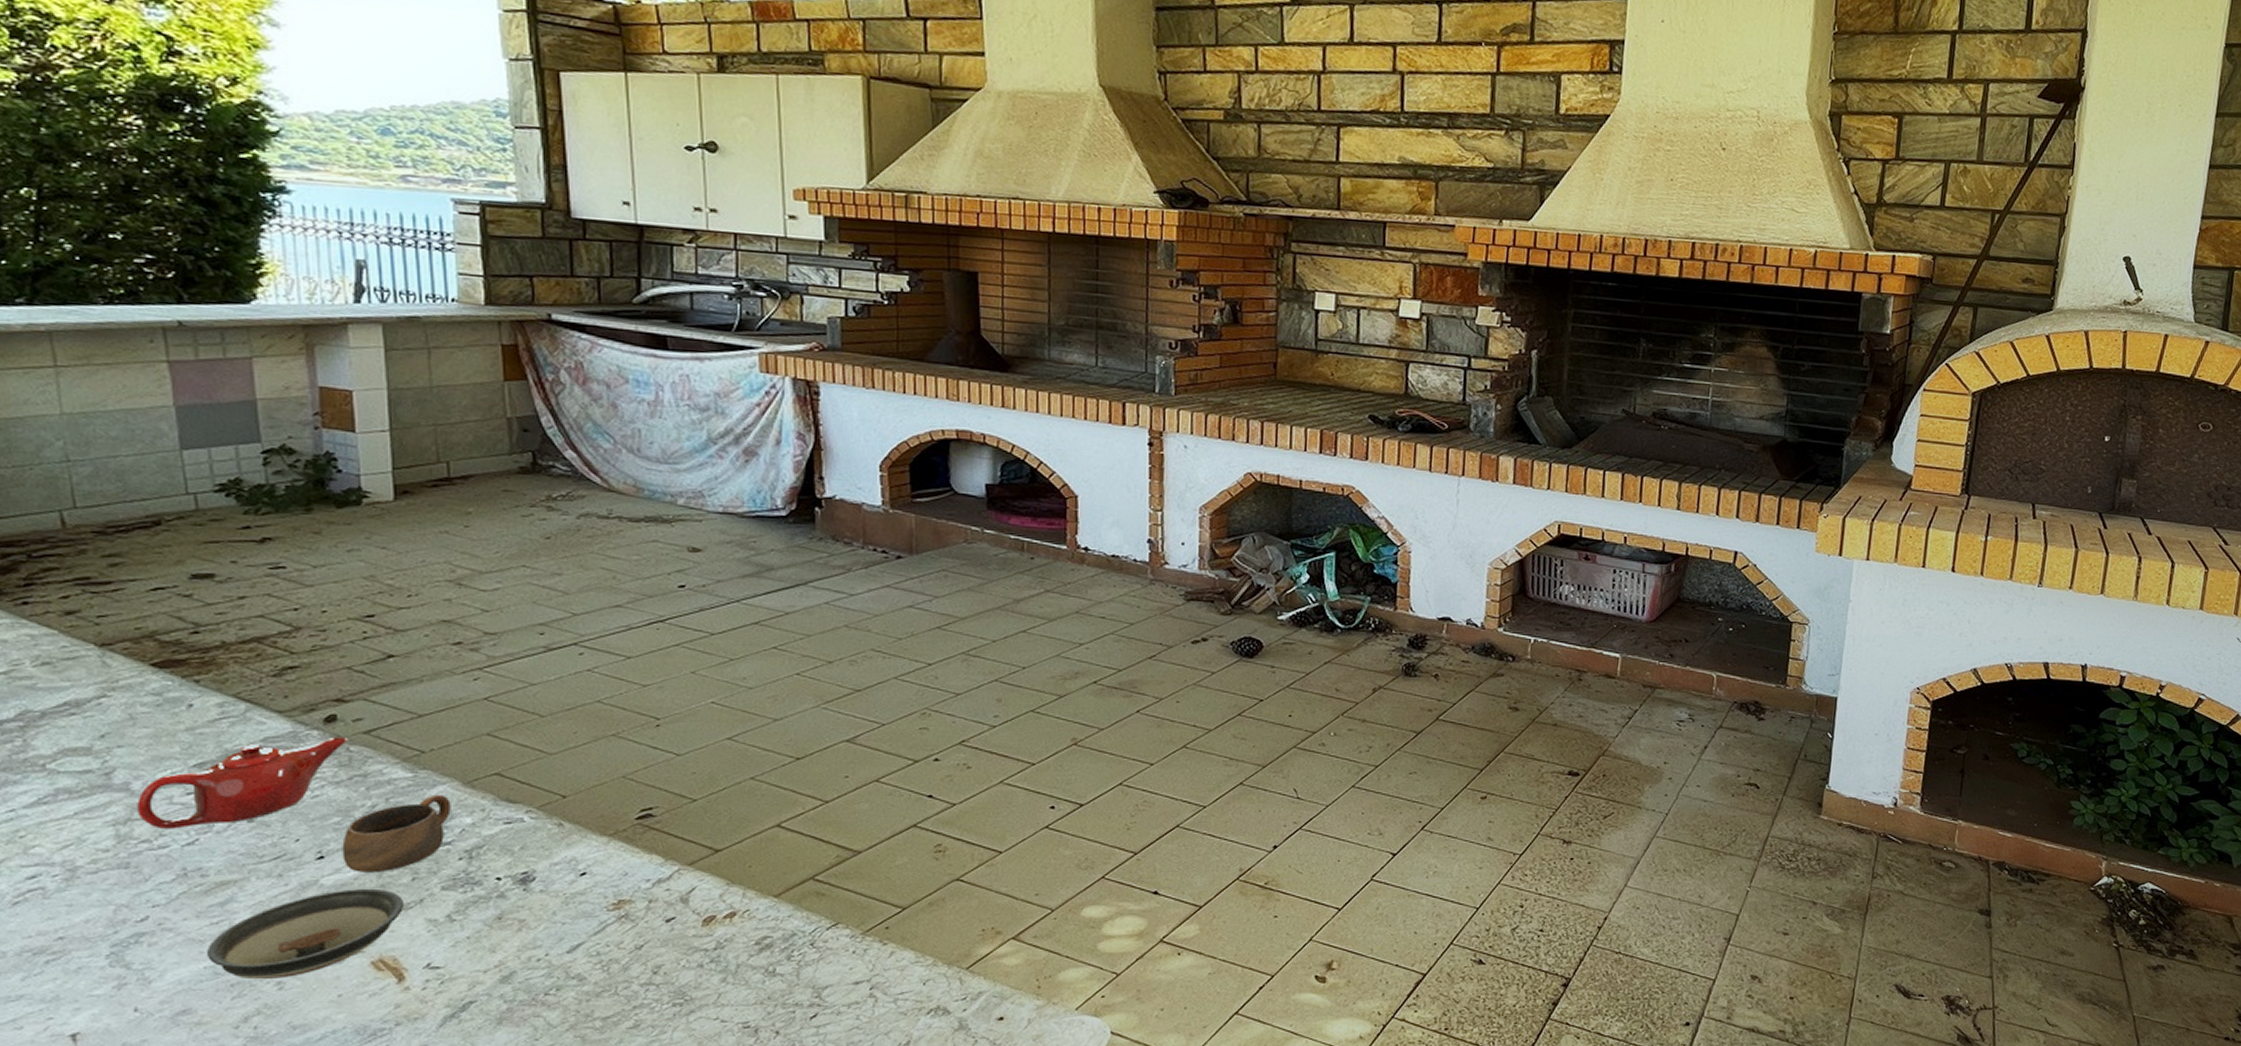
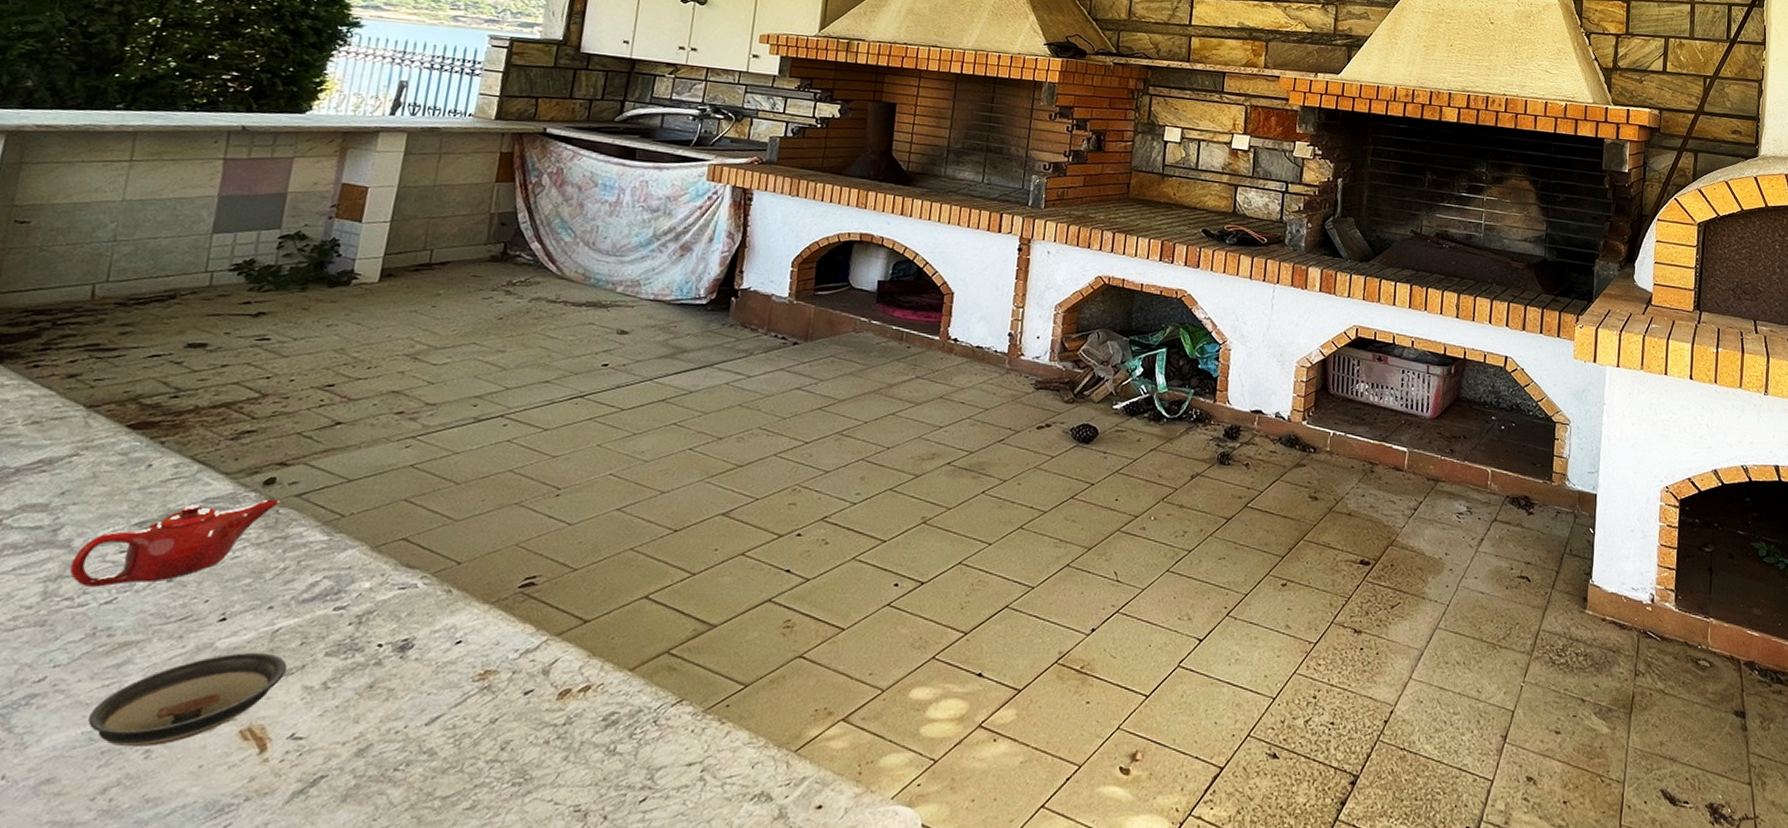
cup: present [342,794,451,873] -> none [242,558,356,636]

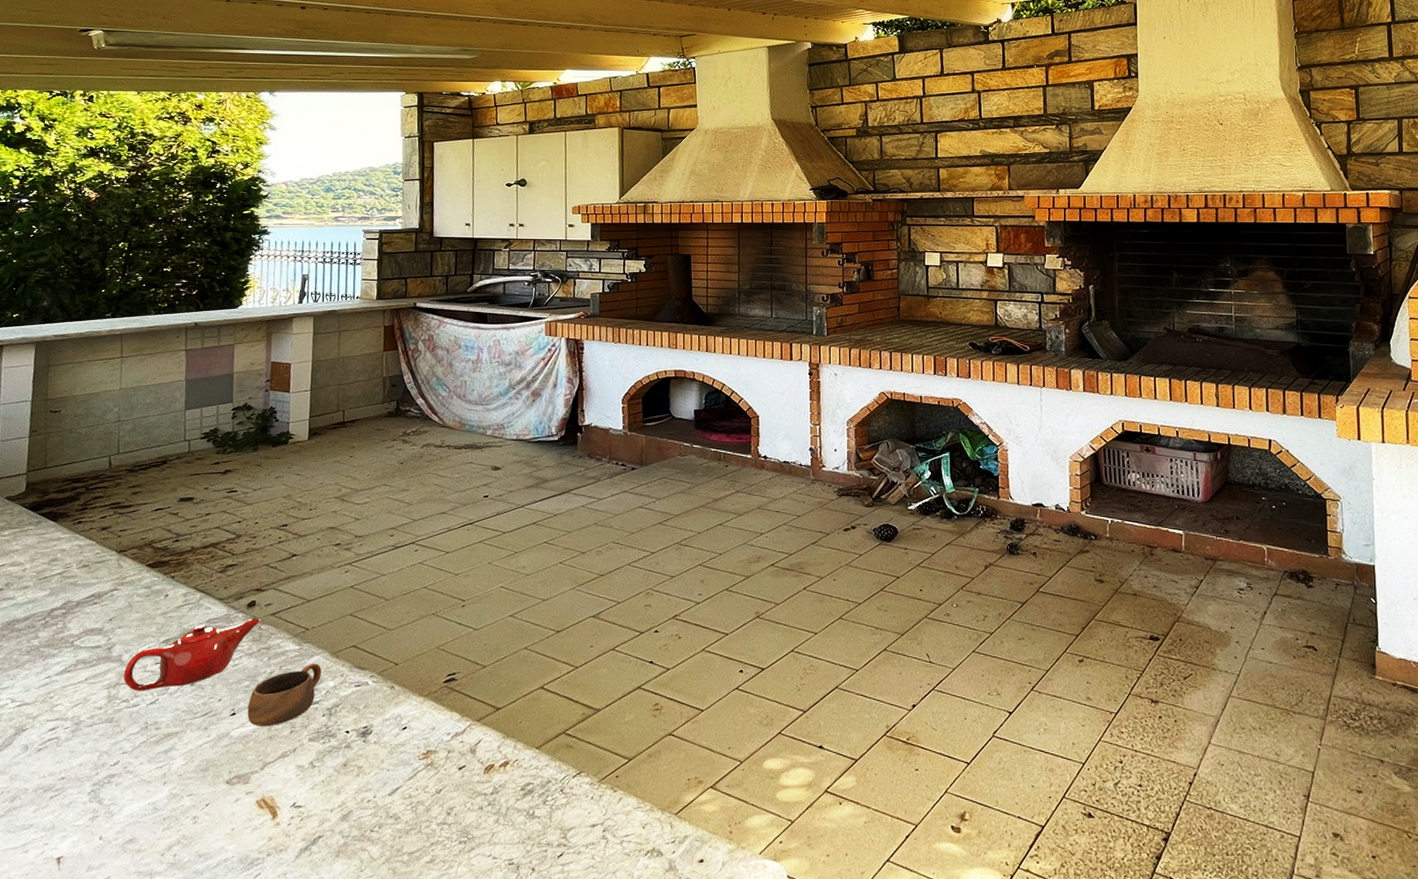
saucer: present [88,652,287,746] -> none [151,739,283,814]
cup: none [242,558,356,636] -> present [247,663,322,727]

